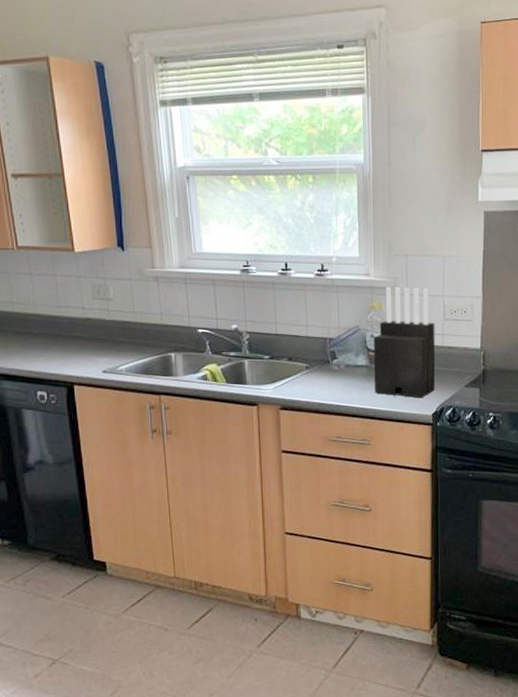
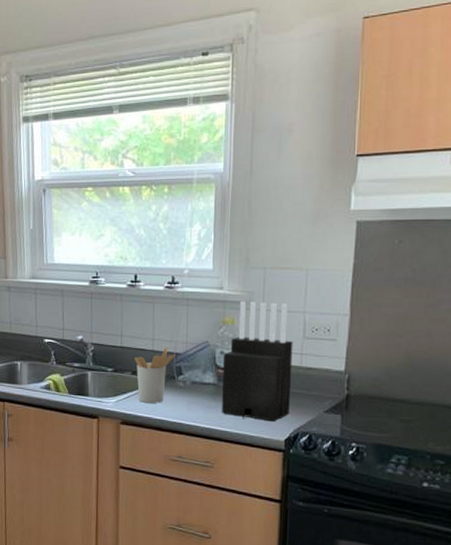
utensil holder: none [290,332,329,387] -> present [134,347,175,403]

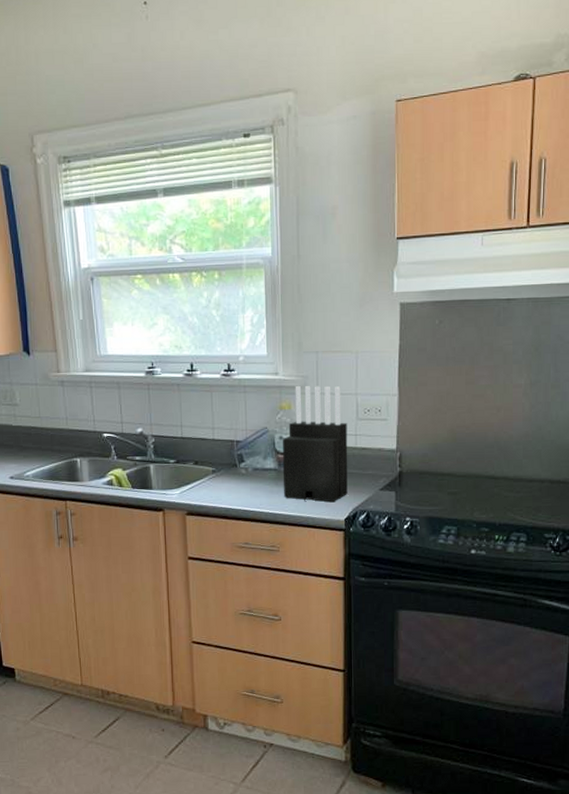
utensil holder: present [134,347,175,403] -> none [196,435,236,492]

